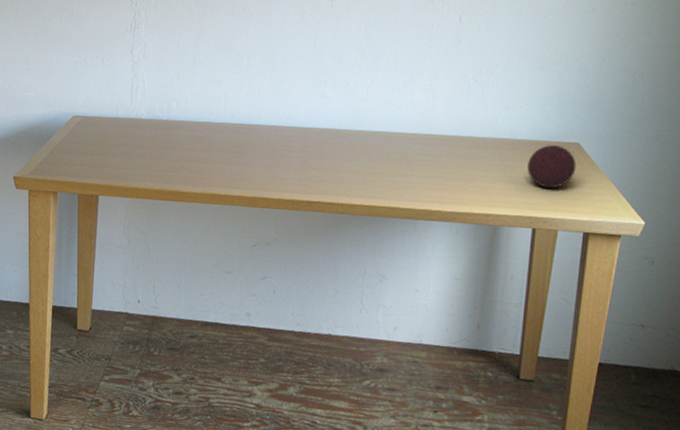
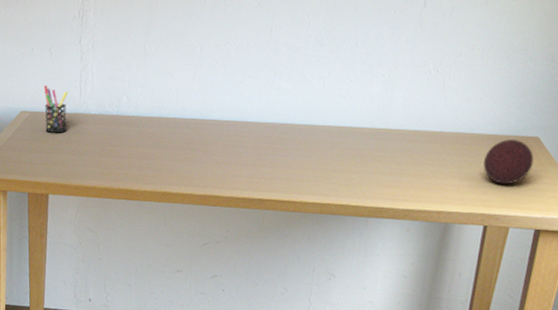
pen holder: none [96,92,120,137] -> present [44,85,69,133]

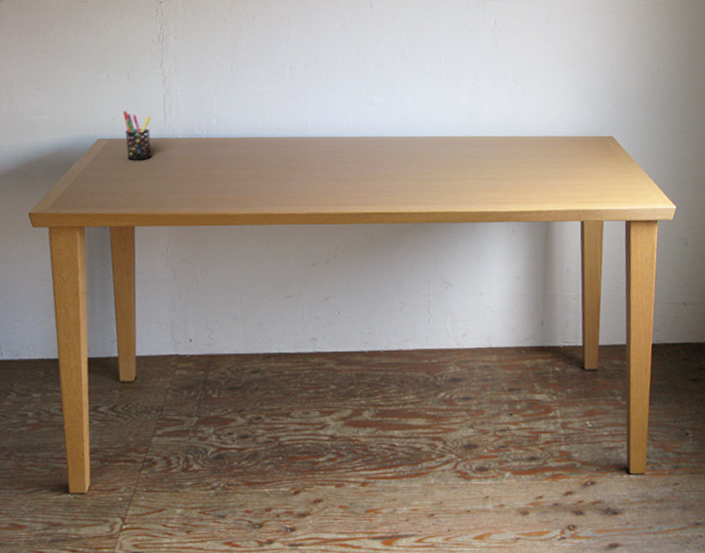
decorative ball: present [483,139,534,185] -> none [570,140,613,181]

